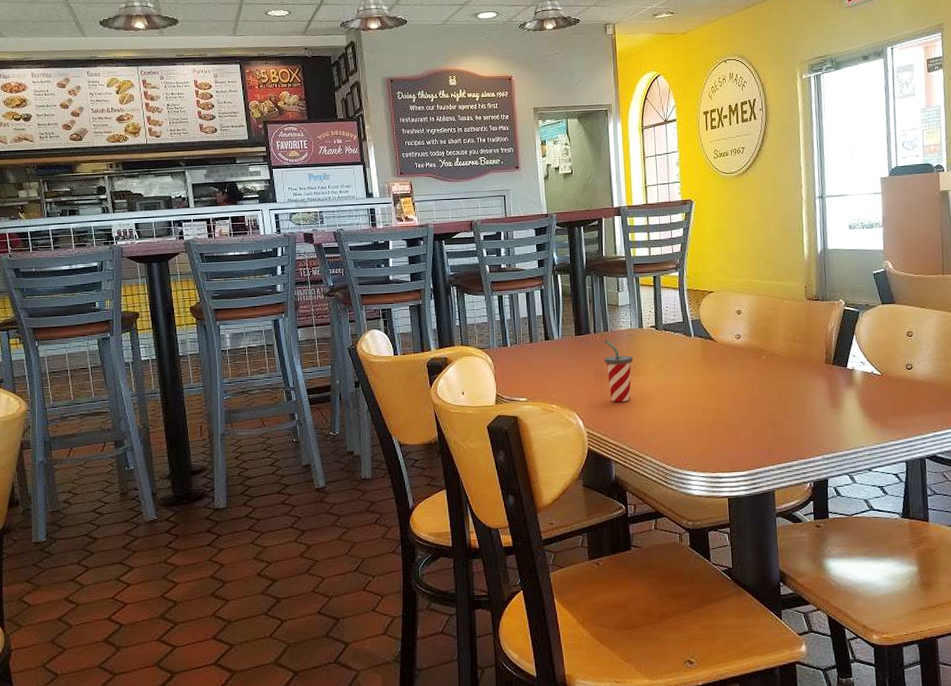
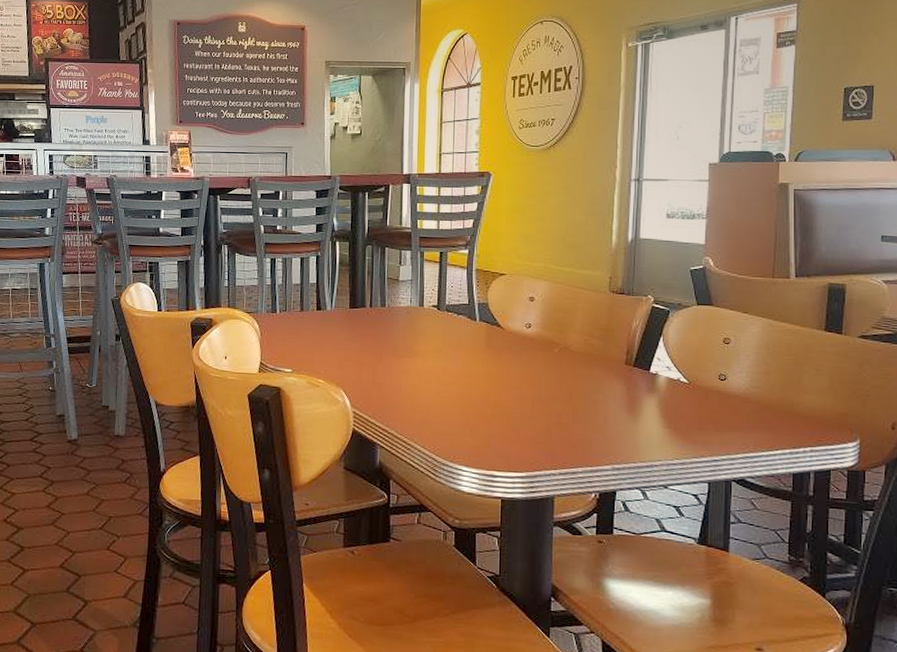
beverage cup: present [604,340,633,402] -> none [378,316,410,384]

